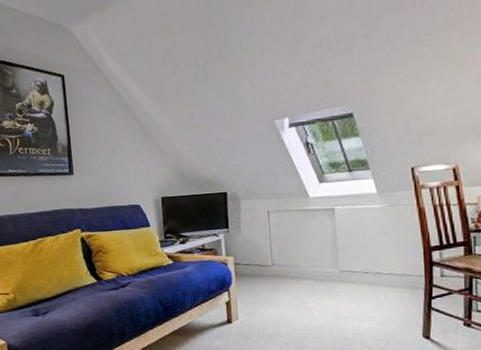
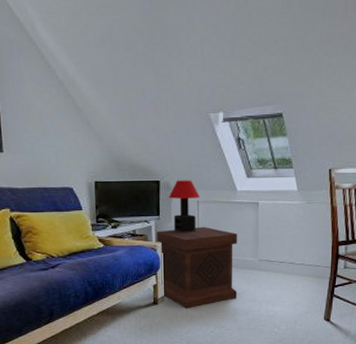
side table: none [226,237,319,328] -> present [157,226,238,309]
table lamp: none [236,189,270,246] -> present [168,180,200,234]

